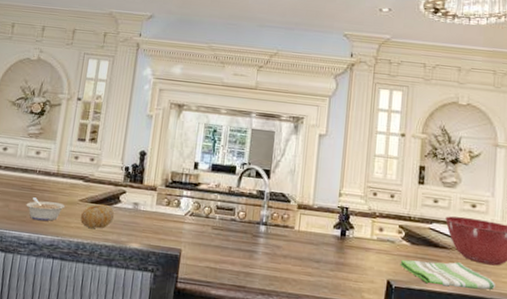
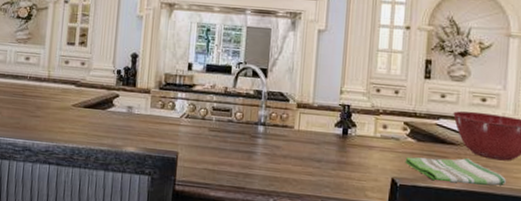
legume: present [26,197,65,221] -> none [19,104,58,128]
fruit: present [80,203,115,229] -> none [74,108,109,134]

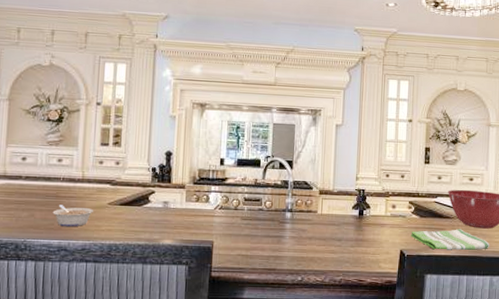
legume: none [19,104,58,128] -> present [52,205,93,227]

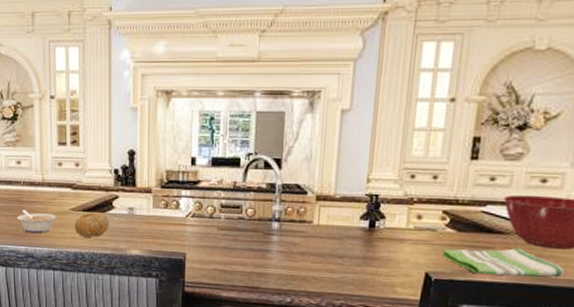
fruit: none [110,205,145,230] -> present [74,211,110,238]

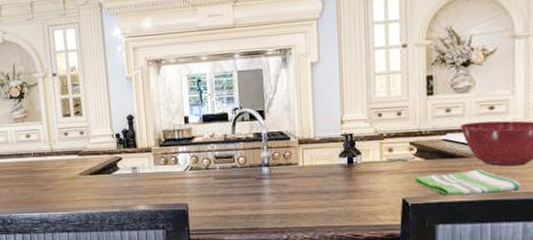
legume: present [16,210,56,234] -> none [29,179,66,200]
fruit: present [74,211,110,238] -> none [83,173,116,199]

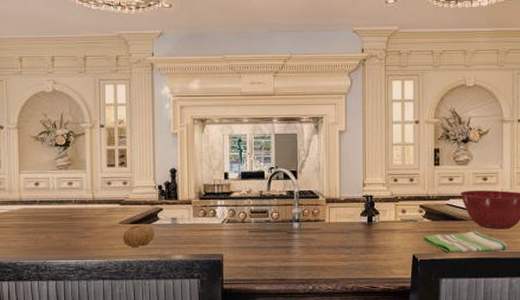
fruit: none [83,173,116,199] -> present [122,223,155,248]

